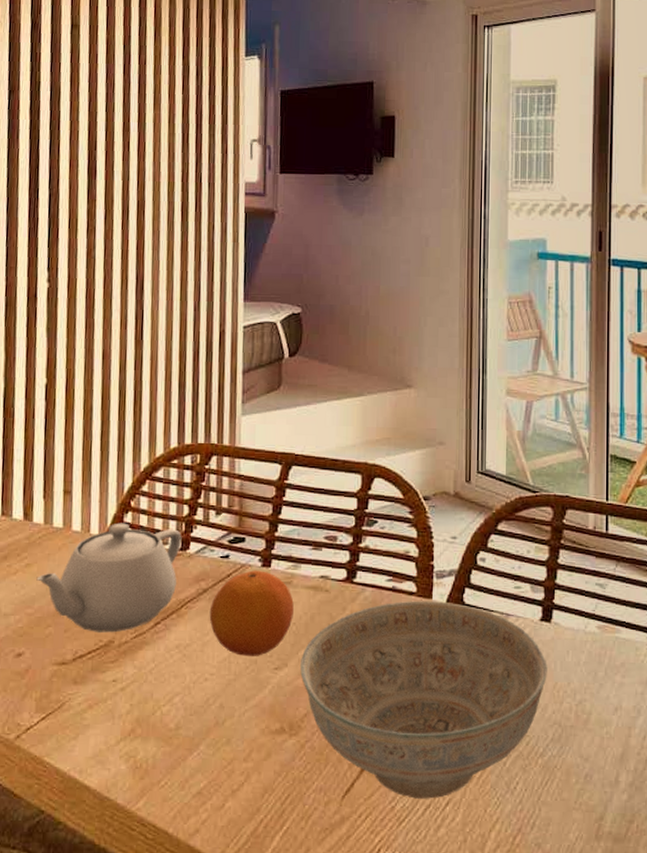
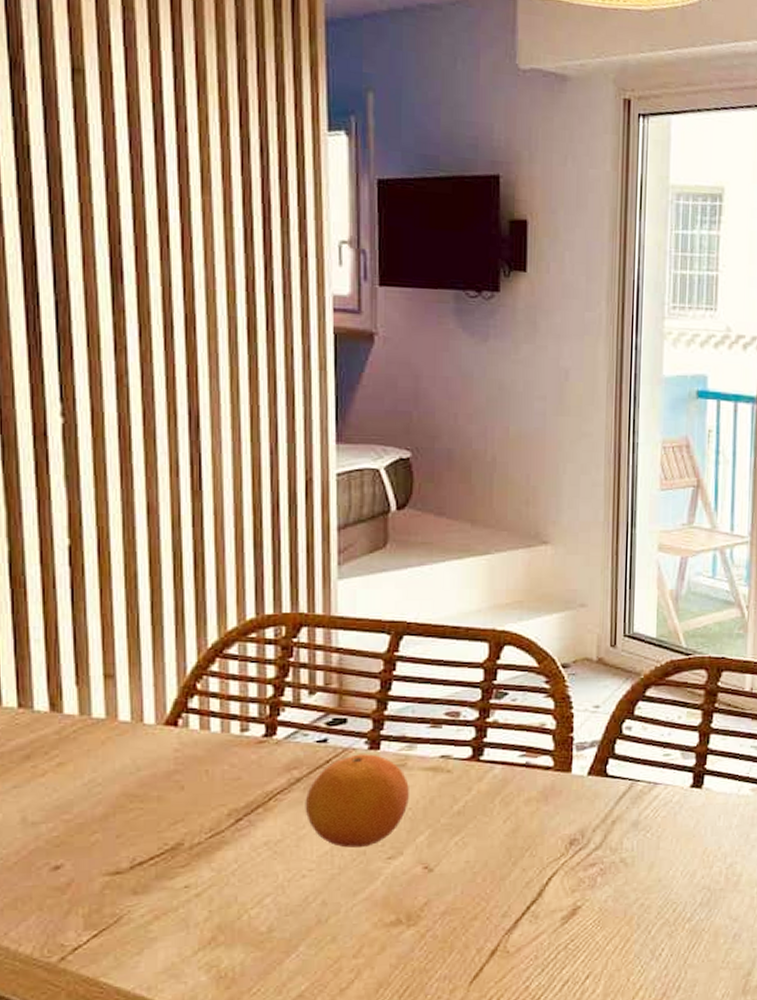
teapot: present [36,523,182,633] -> none [73,709,266,835]
decorative bowl: present [300,600,547,799] -> none [419,774,697,976]

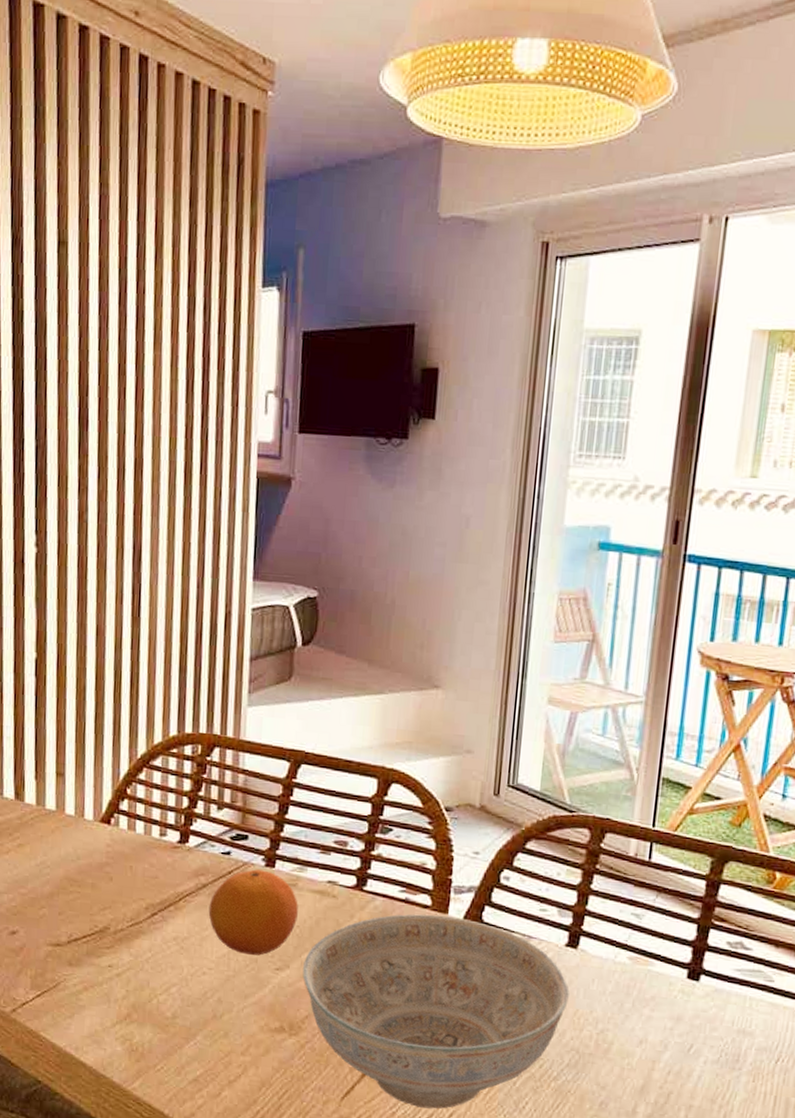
decorative bowl: none [419,774,697,976] -> present [303,914,570,1109]

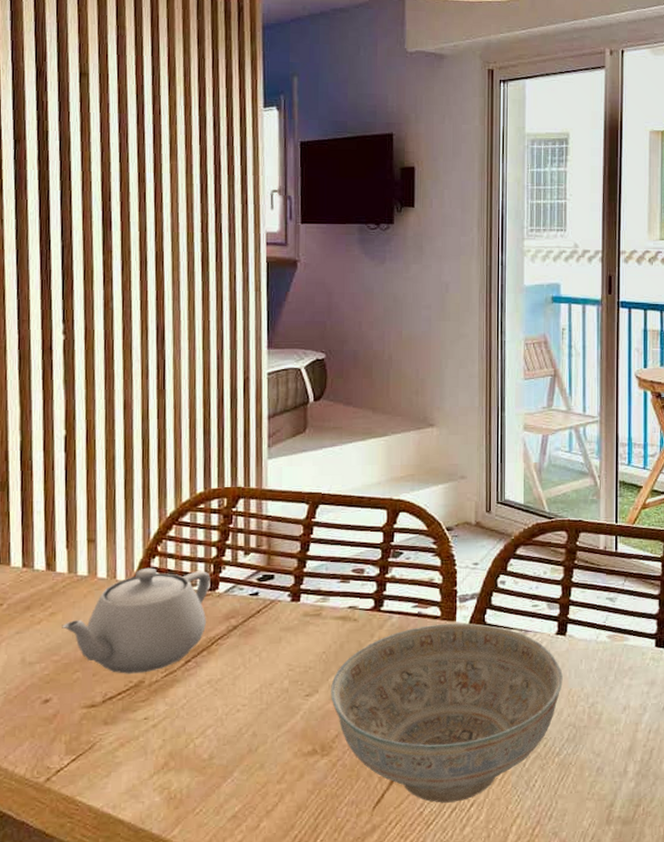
teapot: none [29,810,181,920] -> present [62,567,211,674]
fruit: present [208,869,298,956] -> none [240,605,323,686]

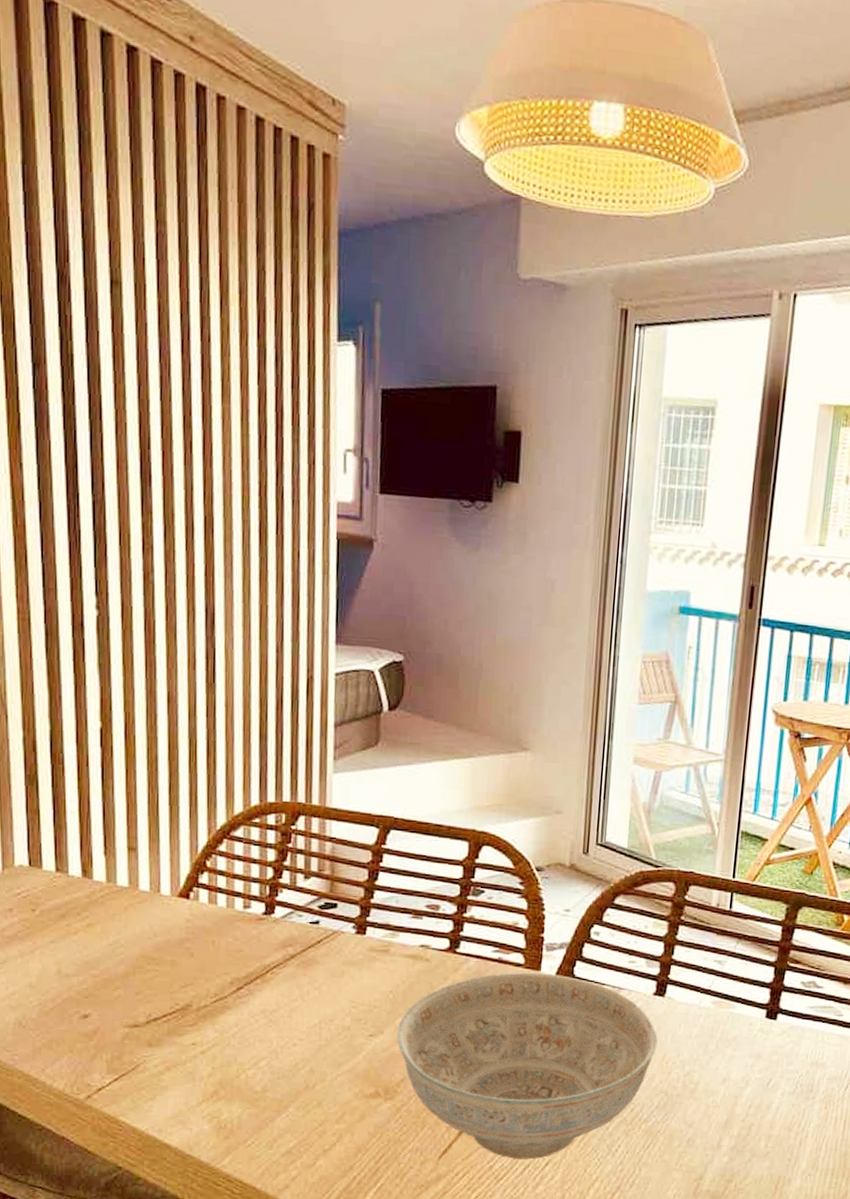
teapot: present [62,567,211,674] -> none [101,883,266,997]

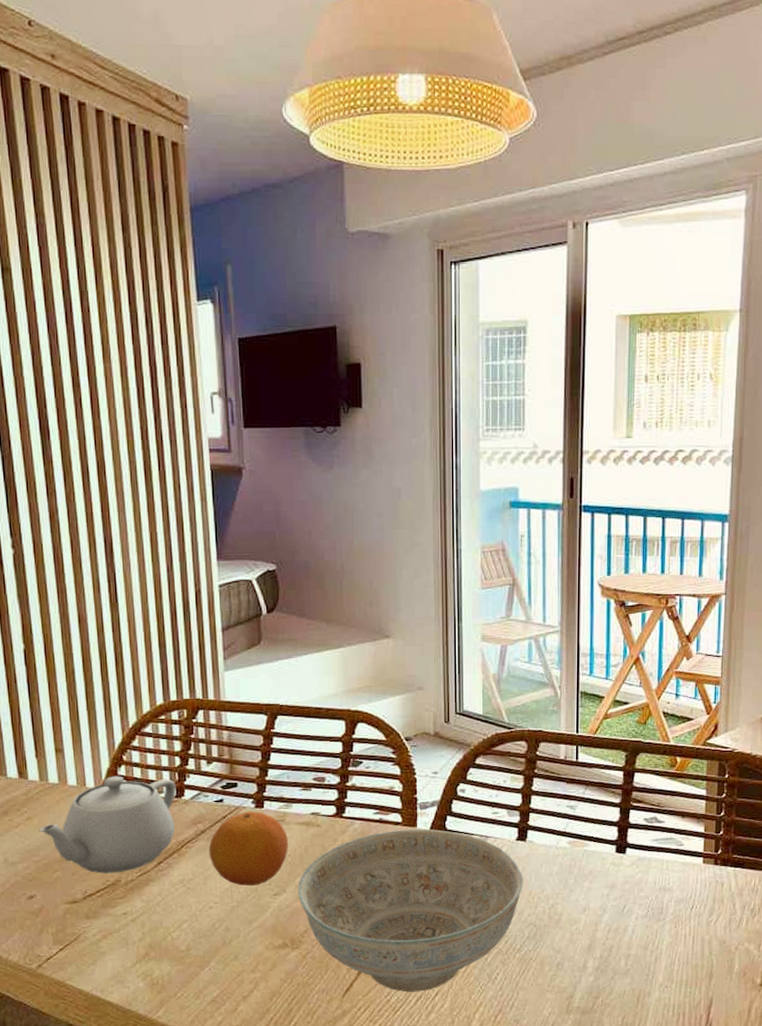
teapot: none [101,883,266,997] -> present [39,776,176,874]
fruit: none [297,937,391,1023] -> present [208,811,288,886]

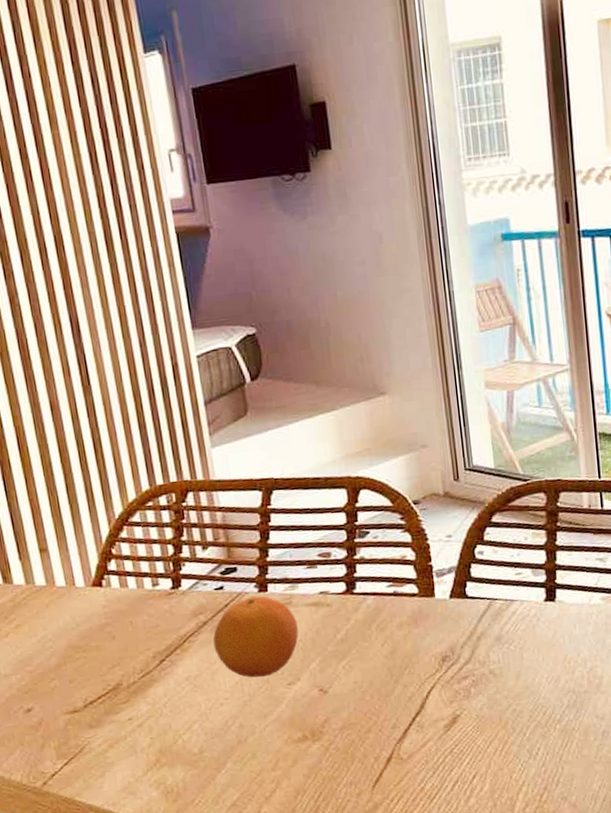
teapot: present [39,776,176,874] -> none [29,569,176,678]
decorative bowl: present [298,829,523,992] -> none [312,598,557,778]

